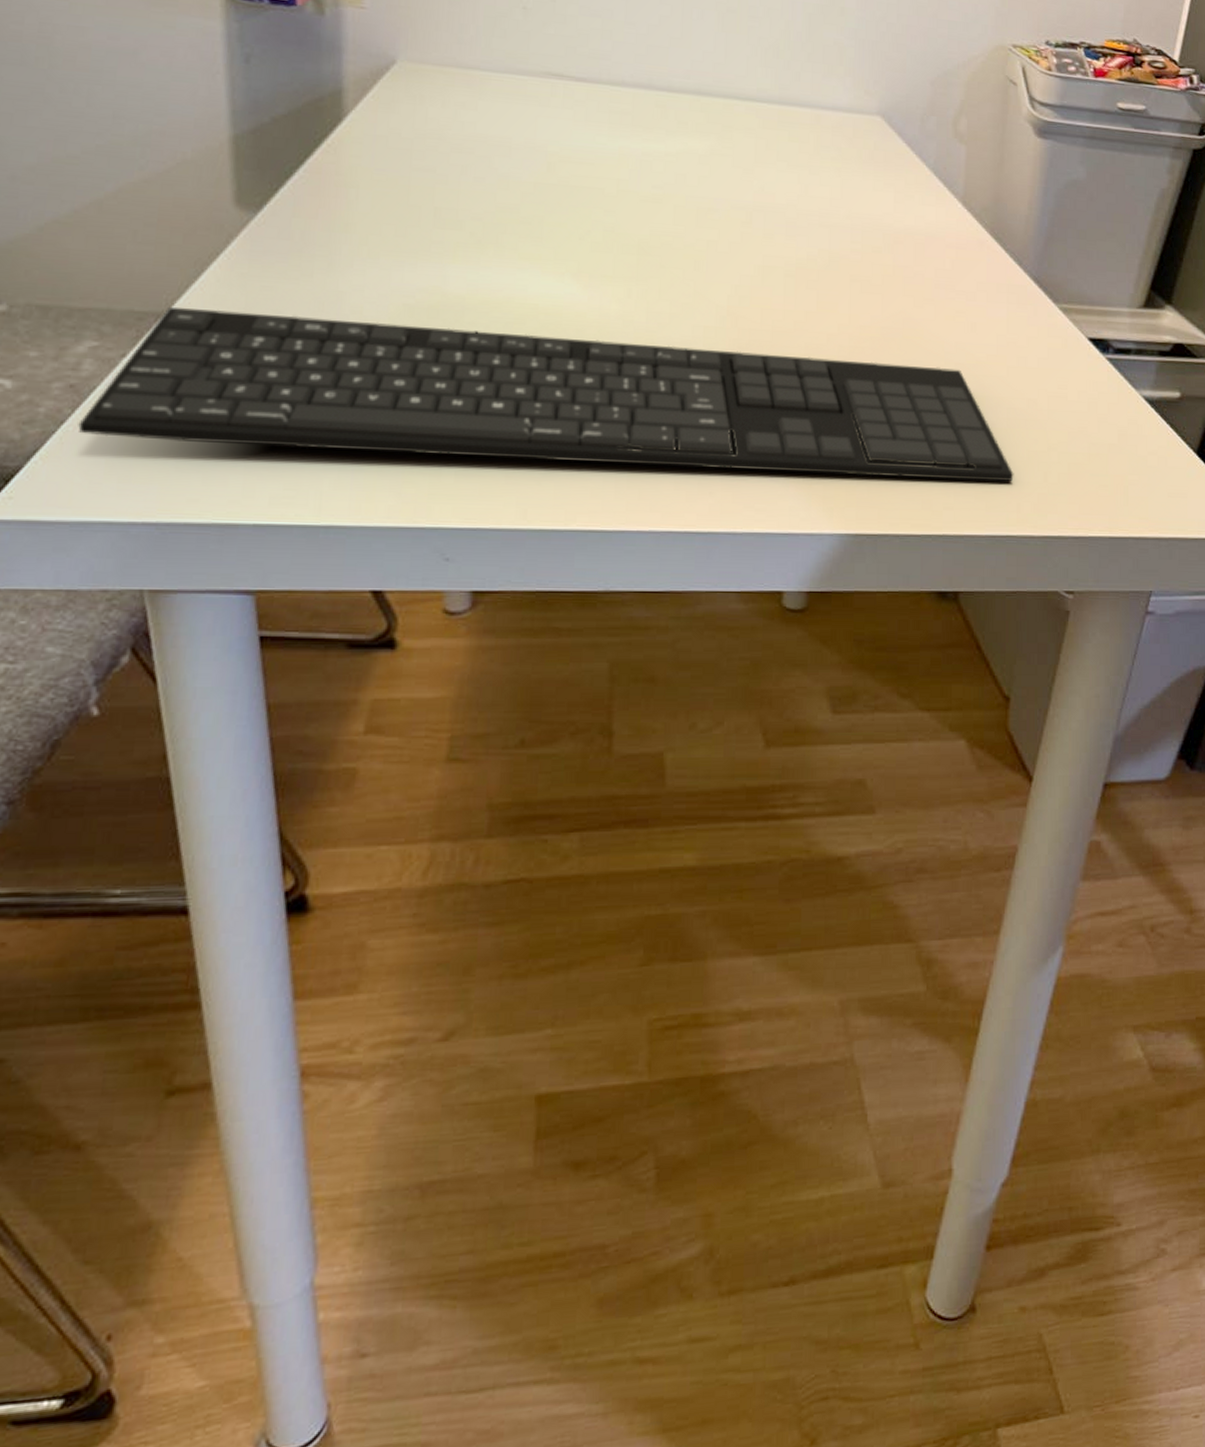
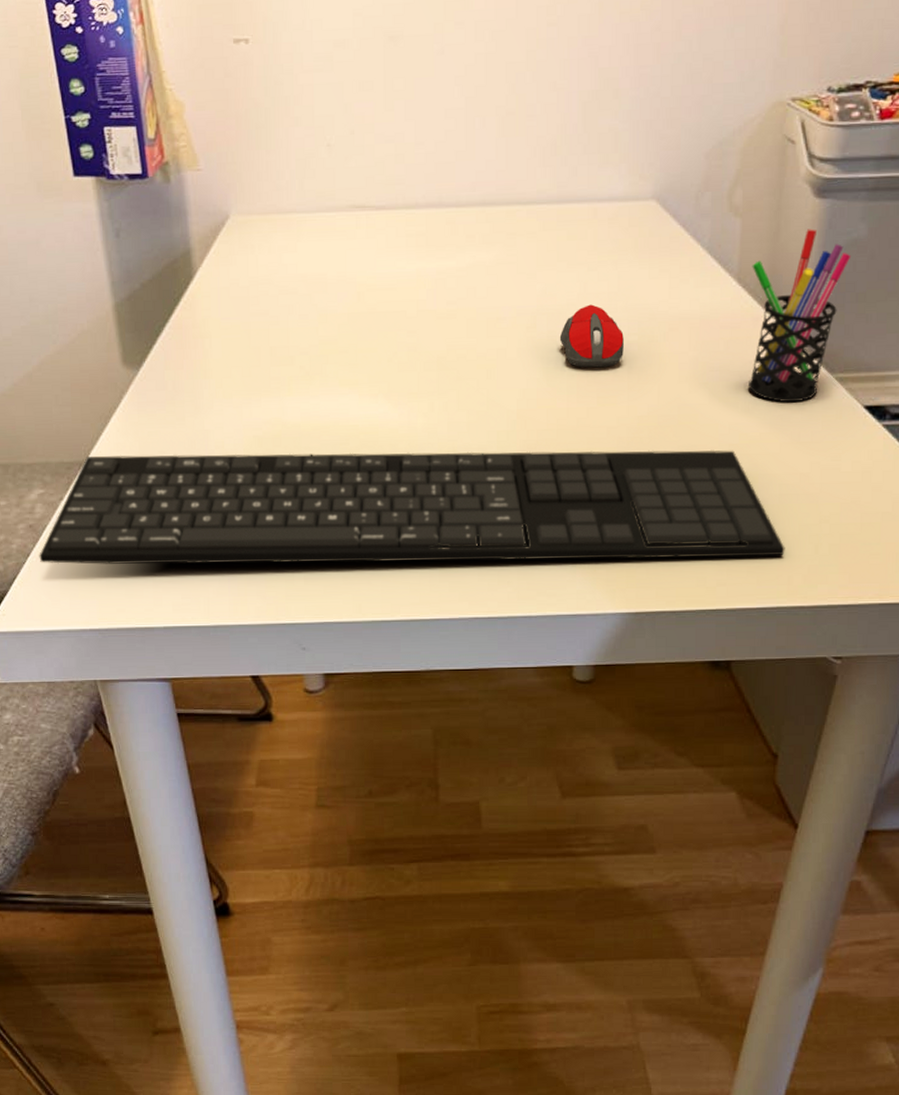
computer mouse: none [777,207,846,273] -> present [559,304,624,368]
pen holder: none [975,164,1072,328] -> present [748,229,851,403]

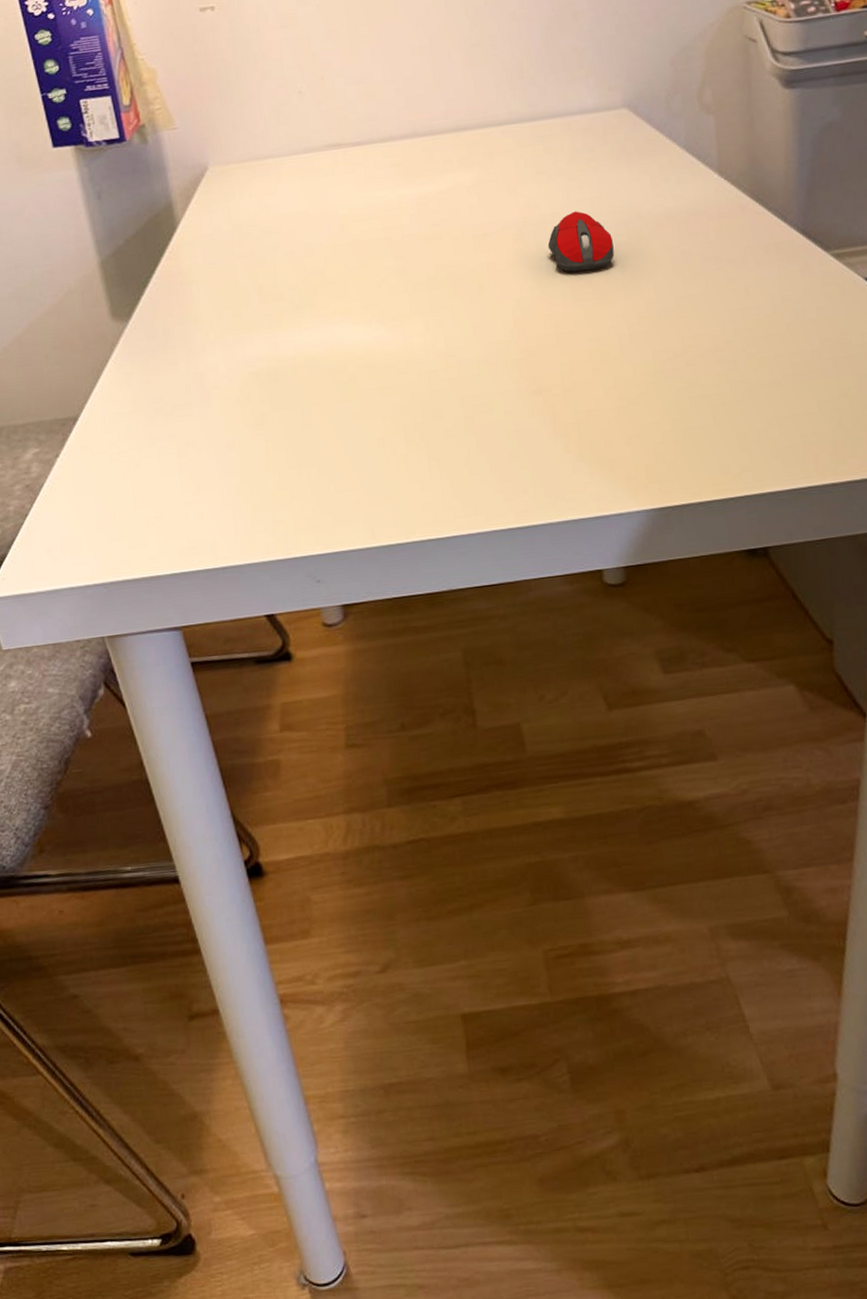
keyboard: present [39,449,785,565] -> none [37,335,808,522]
pen holder: present [748,229,851,403] -> none [731,117,829,284]

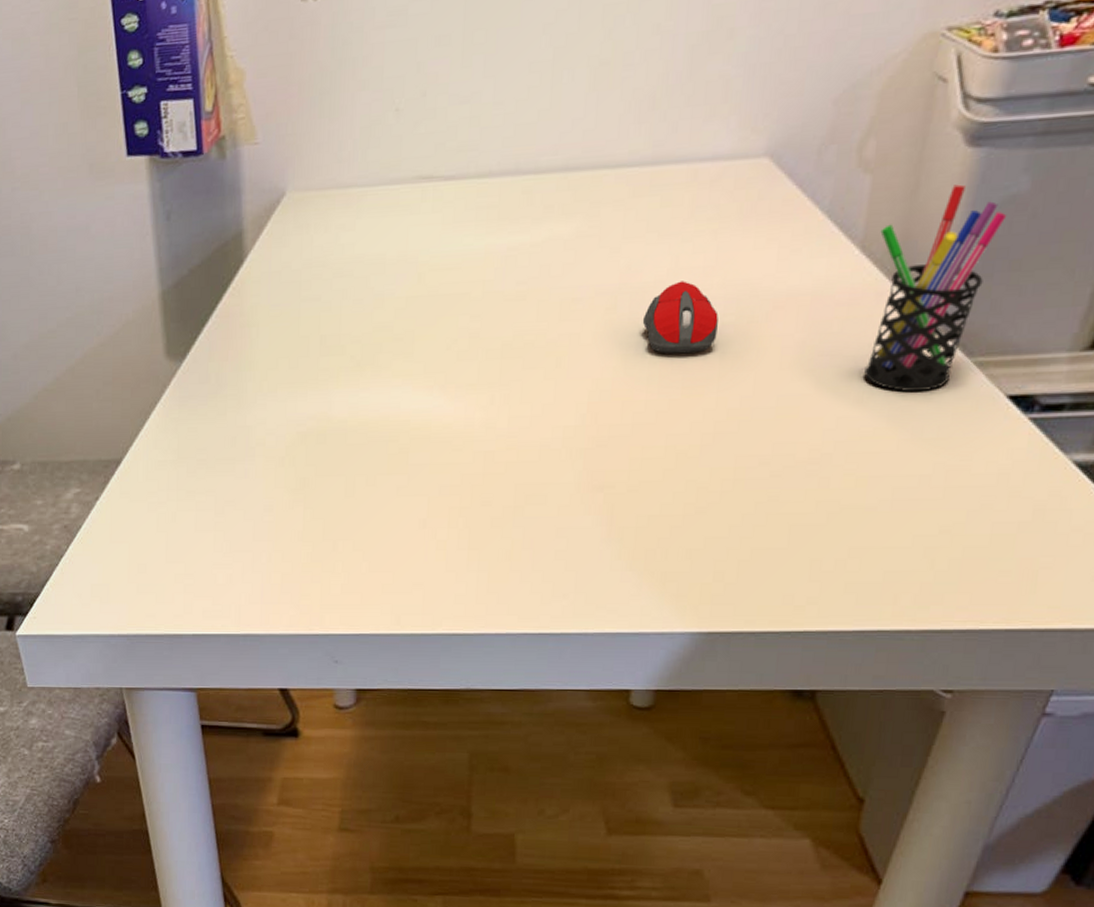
pen holder: none [731,117,829,284] -> present [864,184,1007,392]

